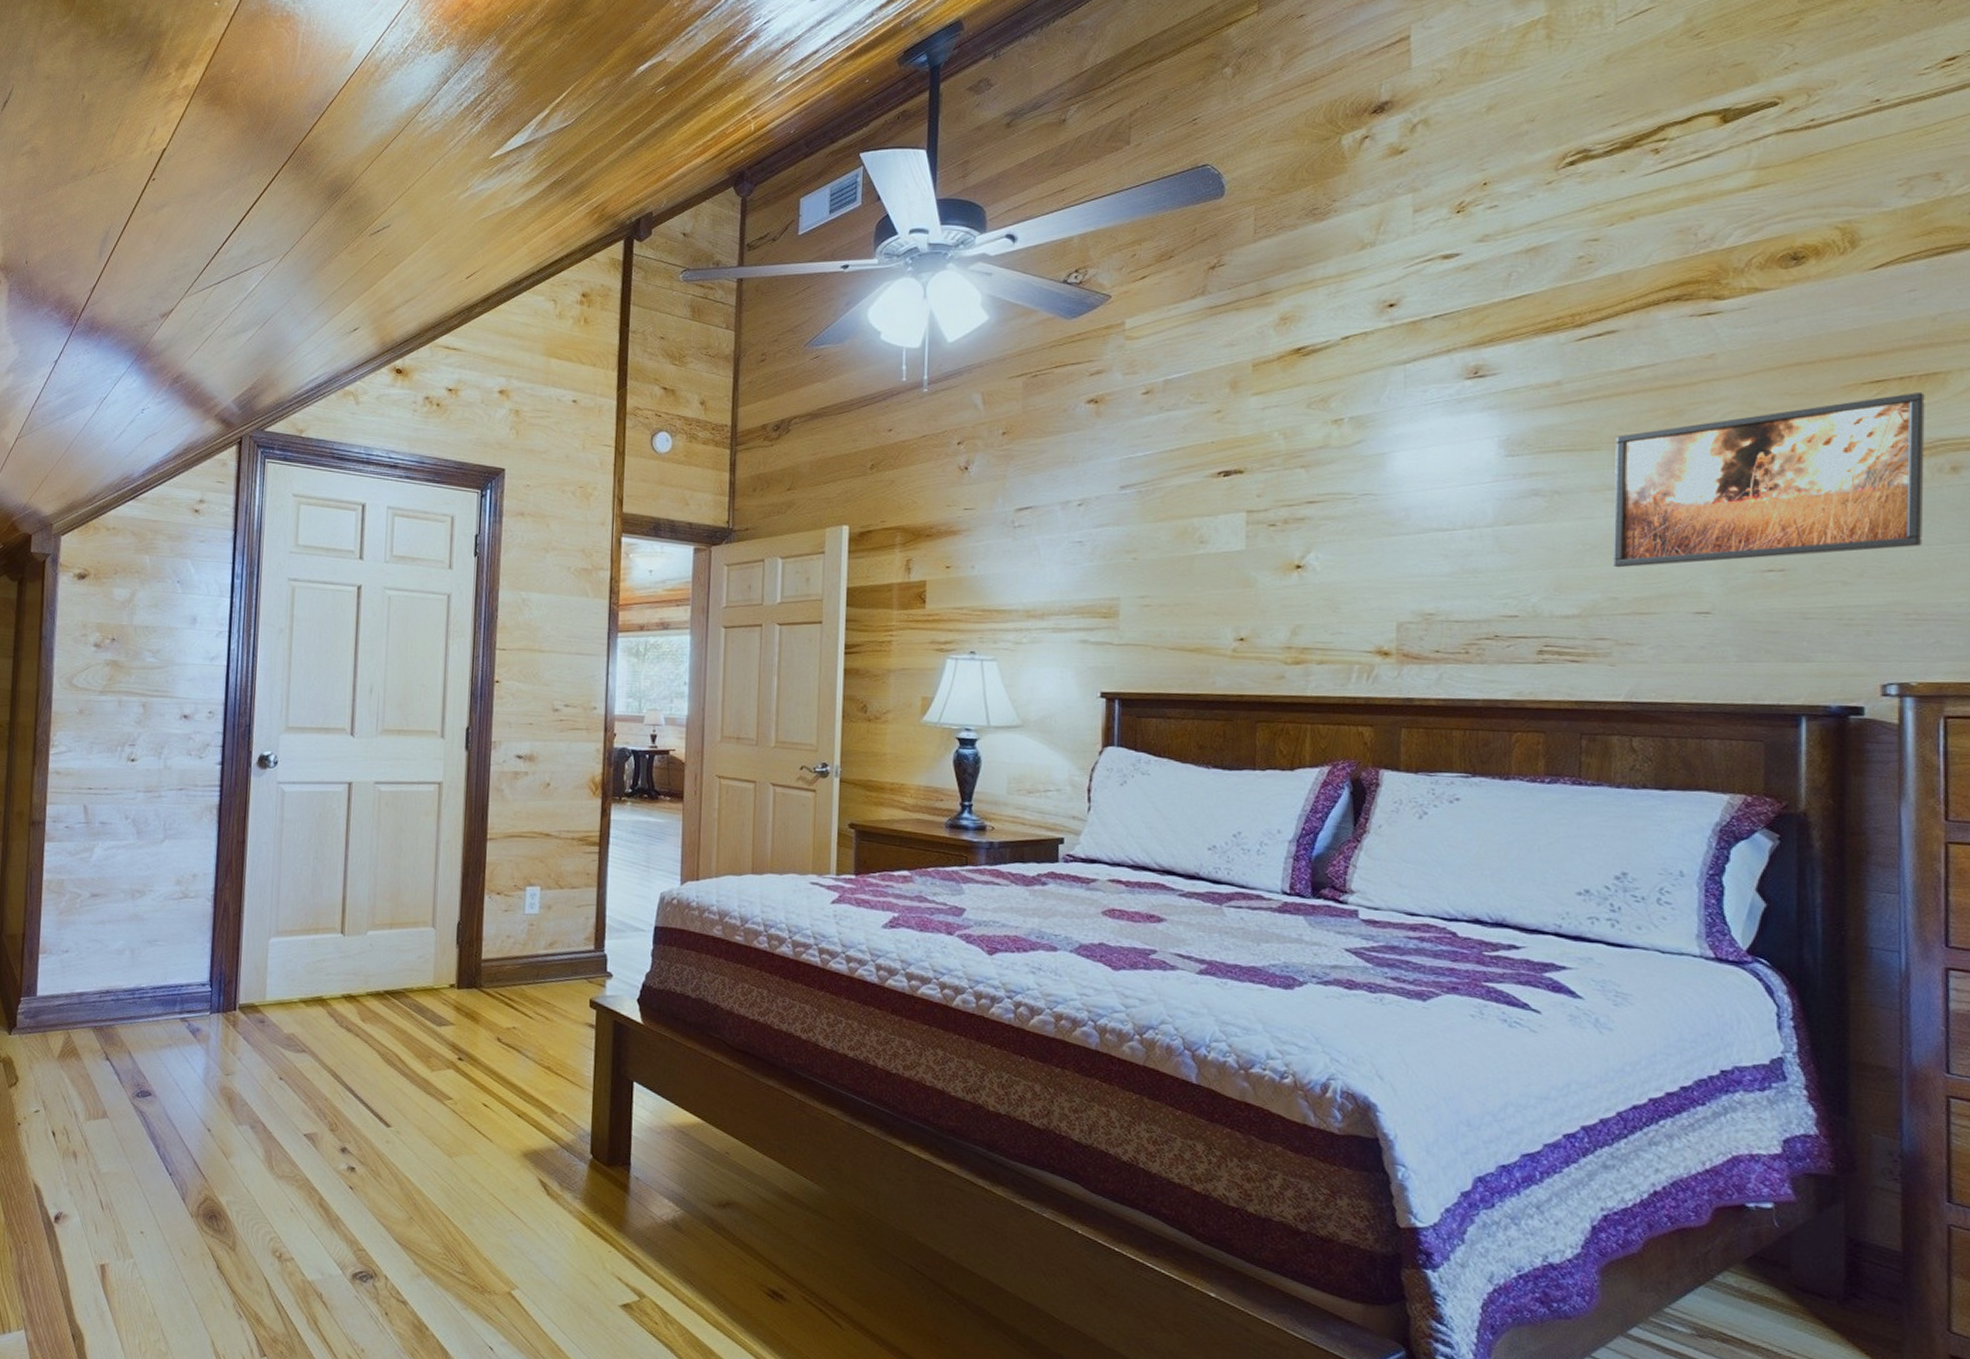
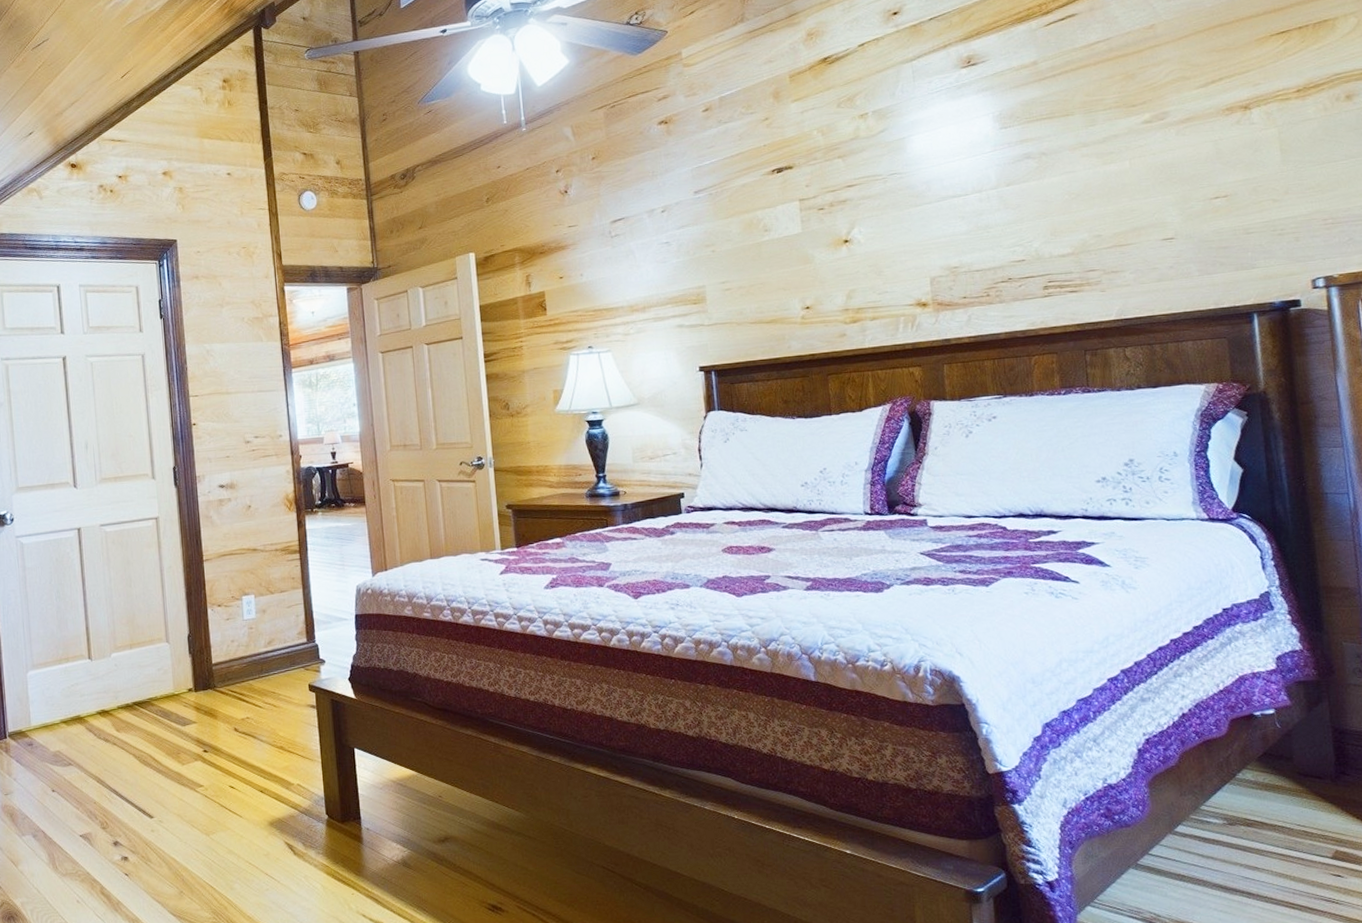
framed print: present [1614,391,1925,568] -> none [1085,37,1331,210]

